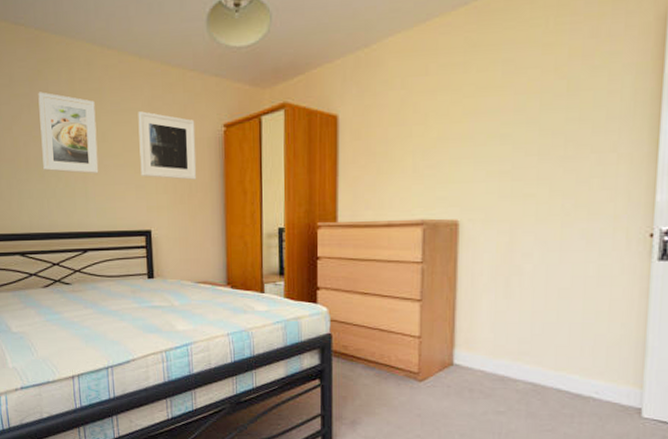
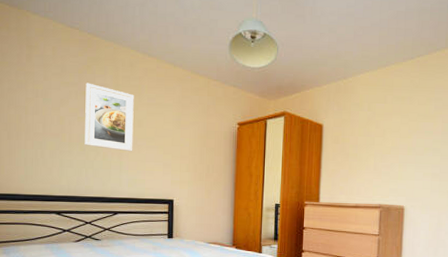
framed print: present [138,111,197,180] -> none [168,106,215,163]

